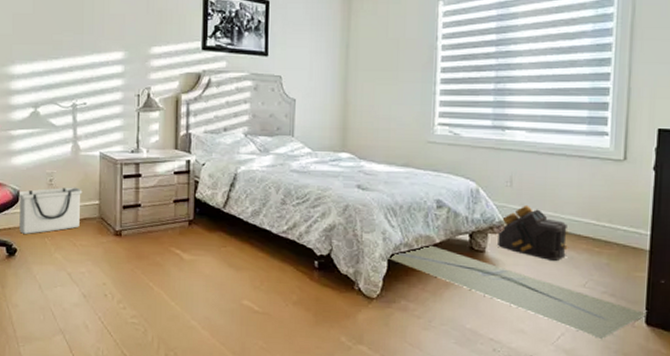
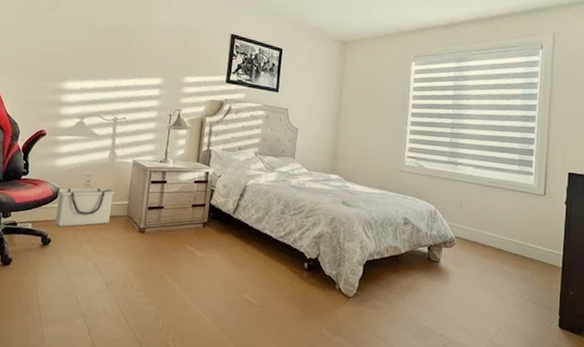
yoga mat: present [387,243,647,339] -> none [363,253,560,338]
backpack: present [498,204,569,261] -> none [449,225,503,272]

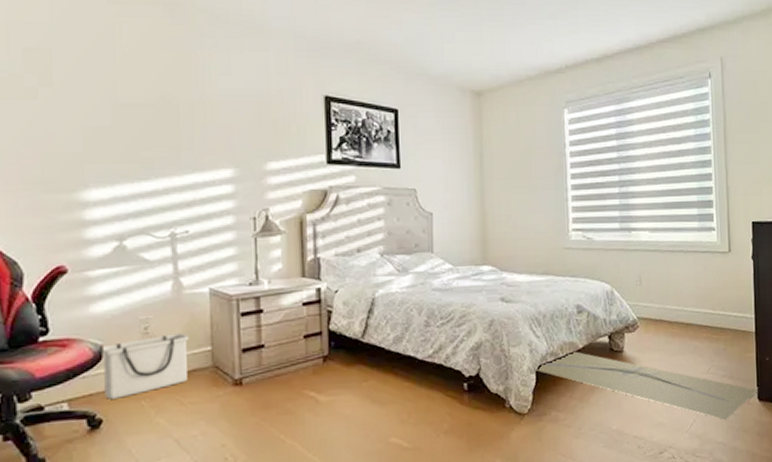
yoga mat: none [363,253,560,338] -> present [535,350,758,420]

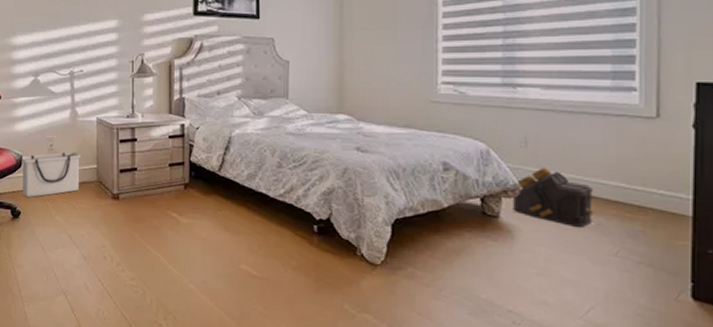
yoga mat: present [535,350,758,420] -> none [391,208,693,314]
backpack: none [633,301,693,352] -> present [513,166,596,227]

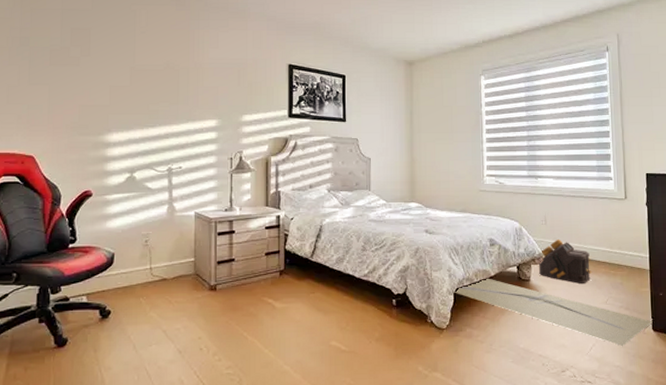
storage bin: present [20,151,81,197] -> none [112,246,178,295]
yoga mat: none [391,208,693,314] -> present [453,277,653,346]

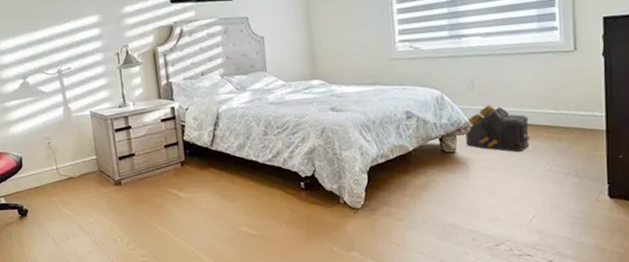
yoga mat: present [453,277,653,346] -> none [367,152,609,216]

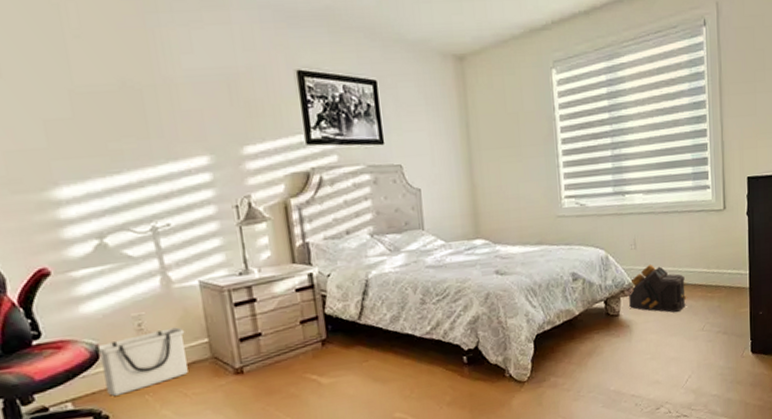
storage bin: none [20,146,82,195] -> present [96,327,188,396]

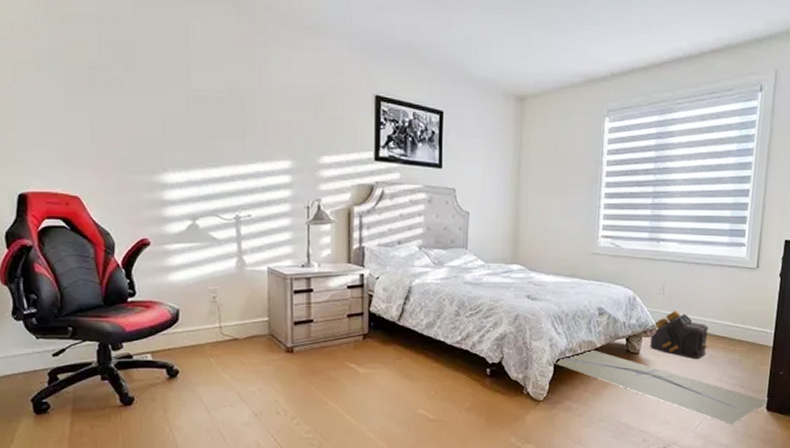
storage bin: present [96,327,188,396] -> none [176,304,250,354]
yoga mat: none [533,317,751,374] -> present [553,348,768,424]

